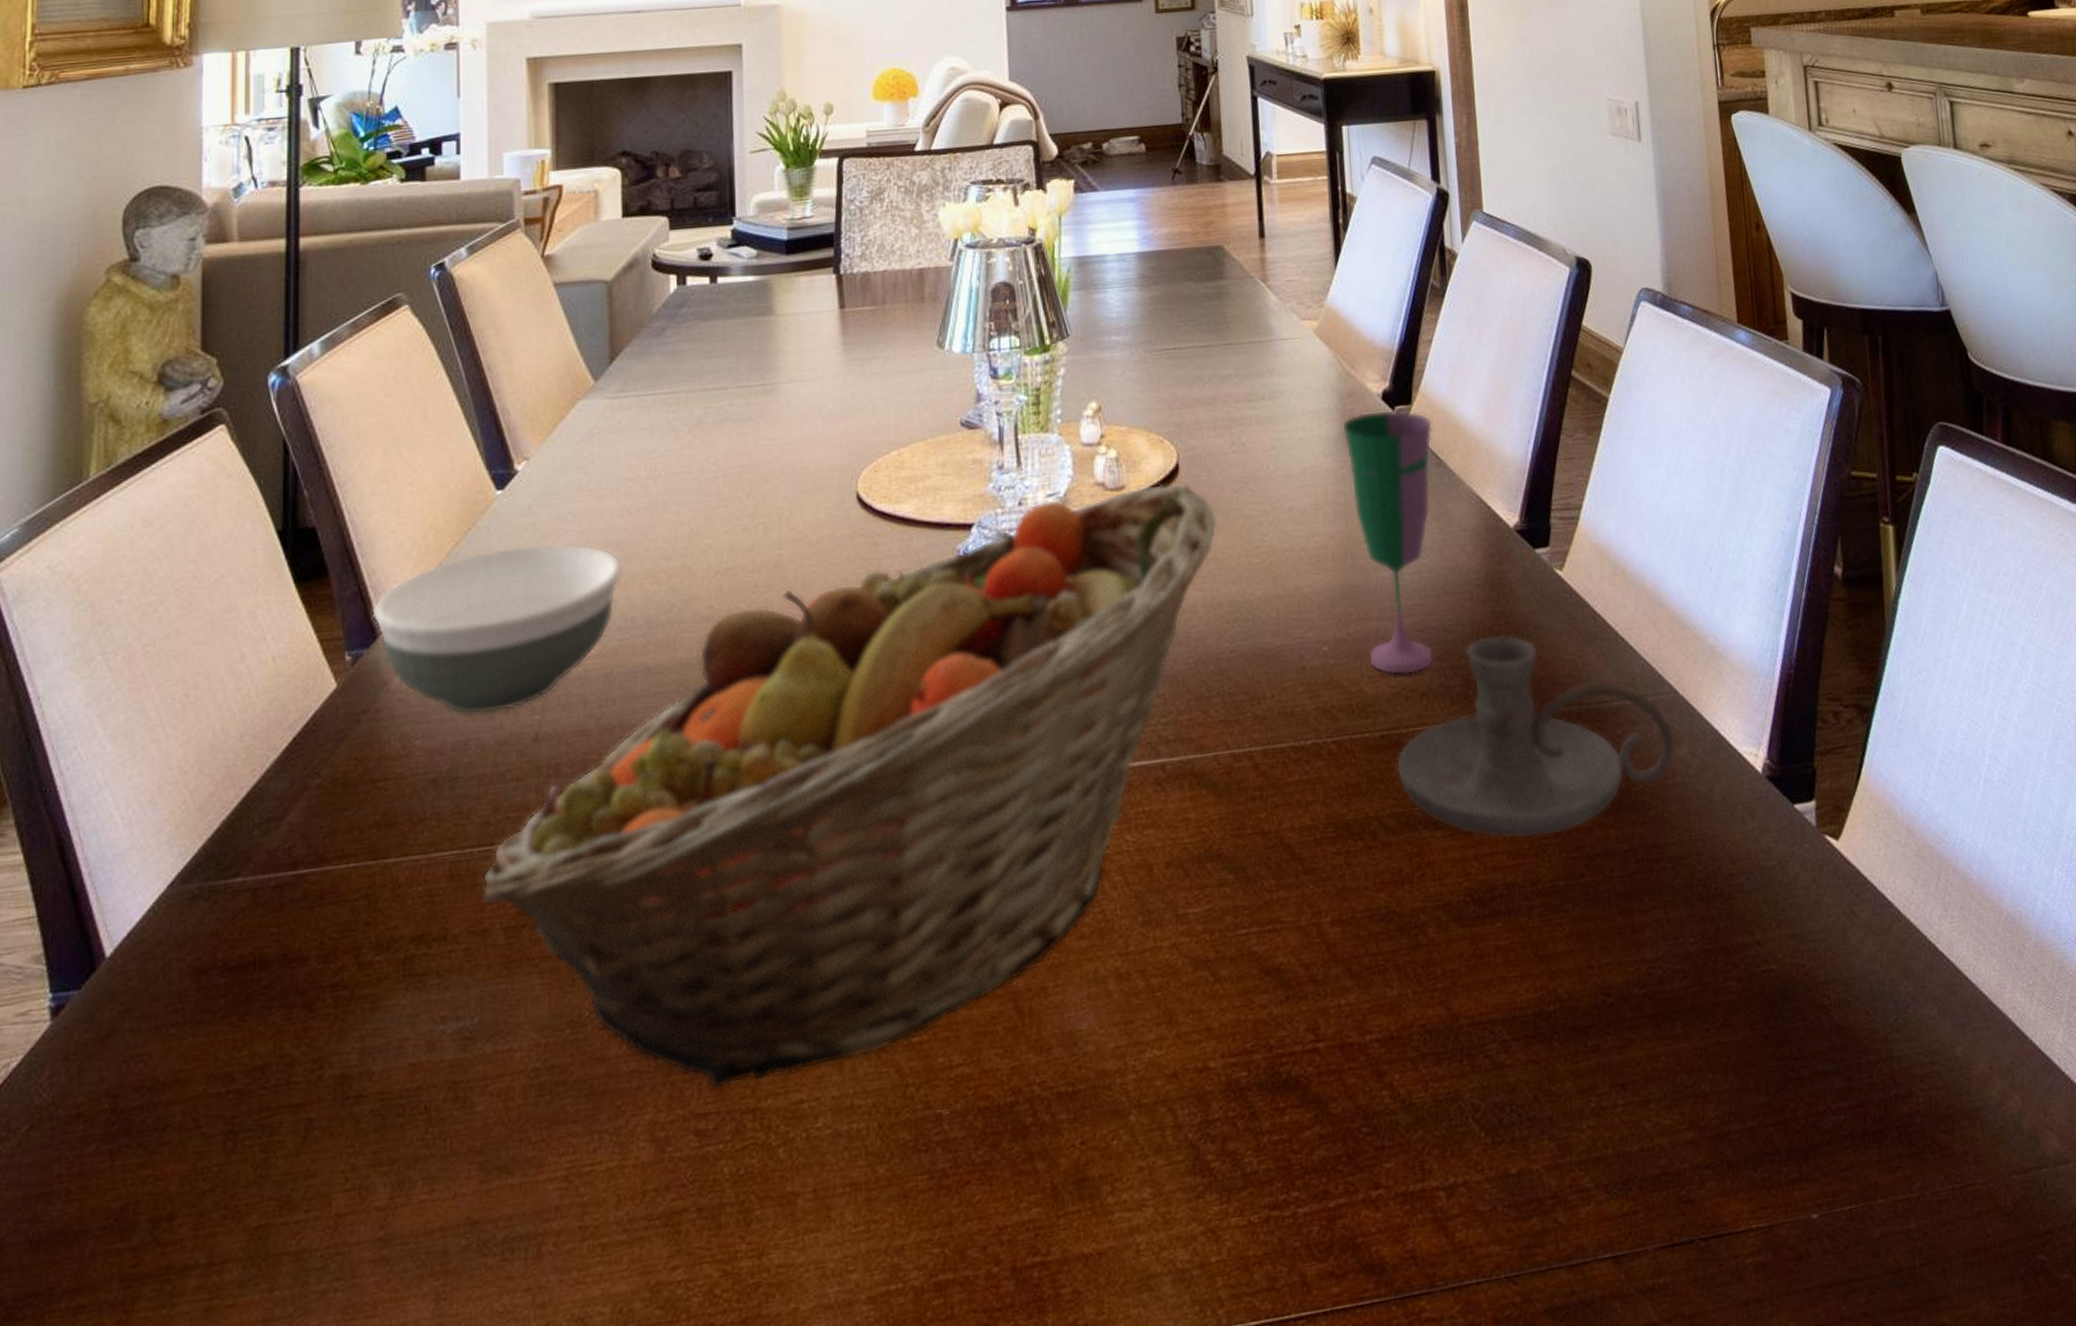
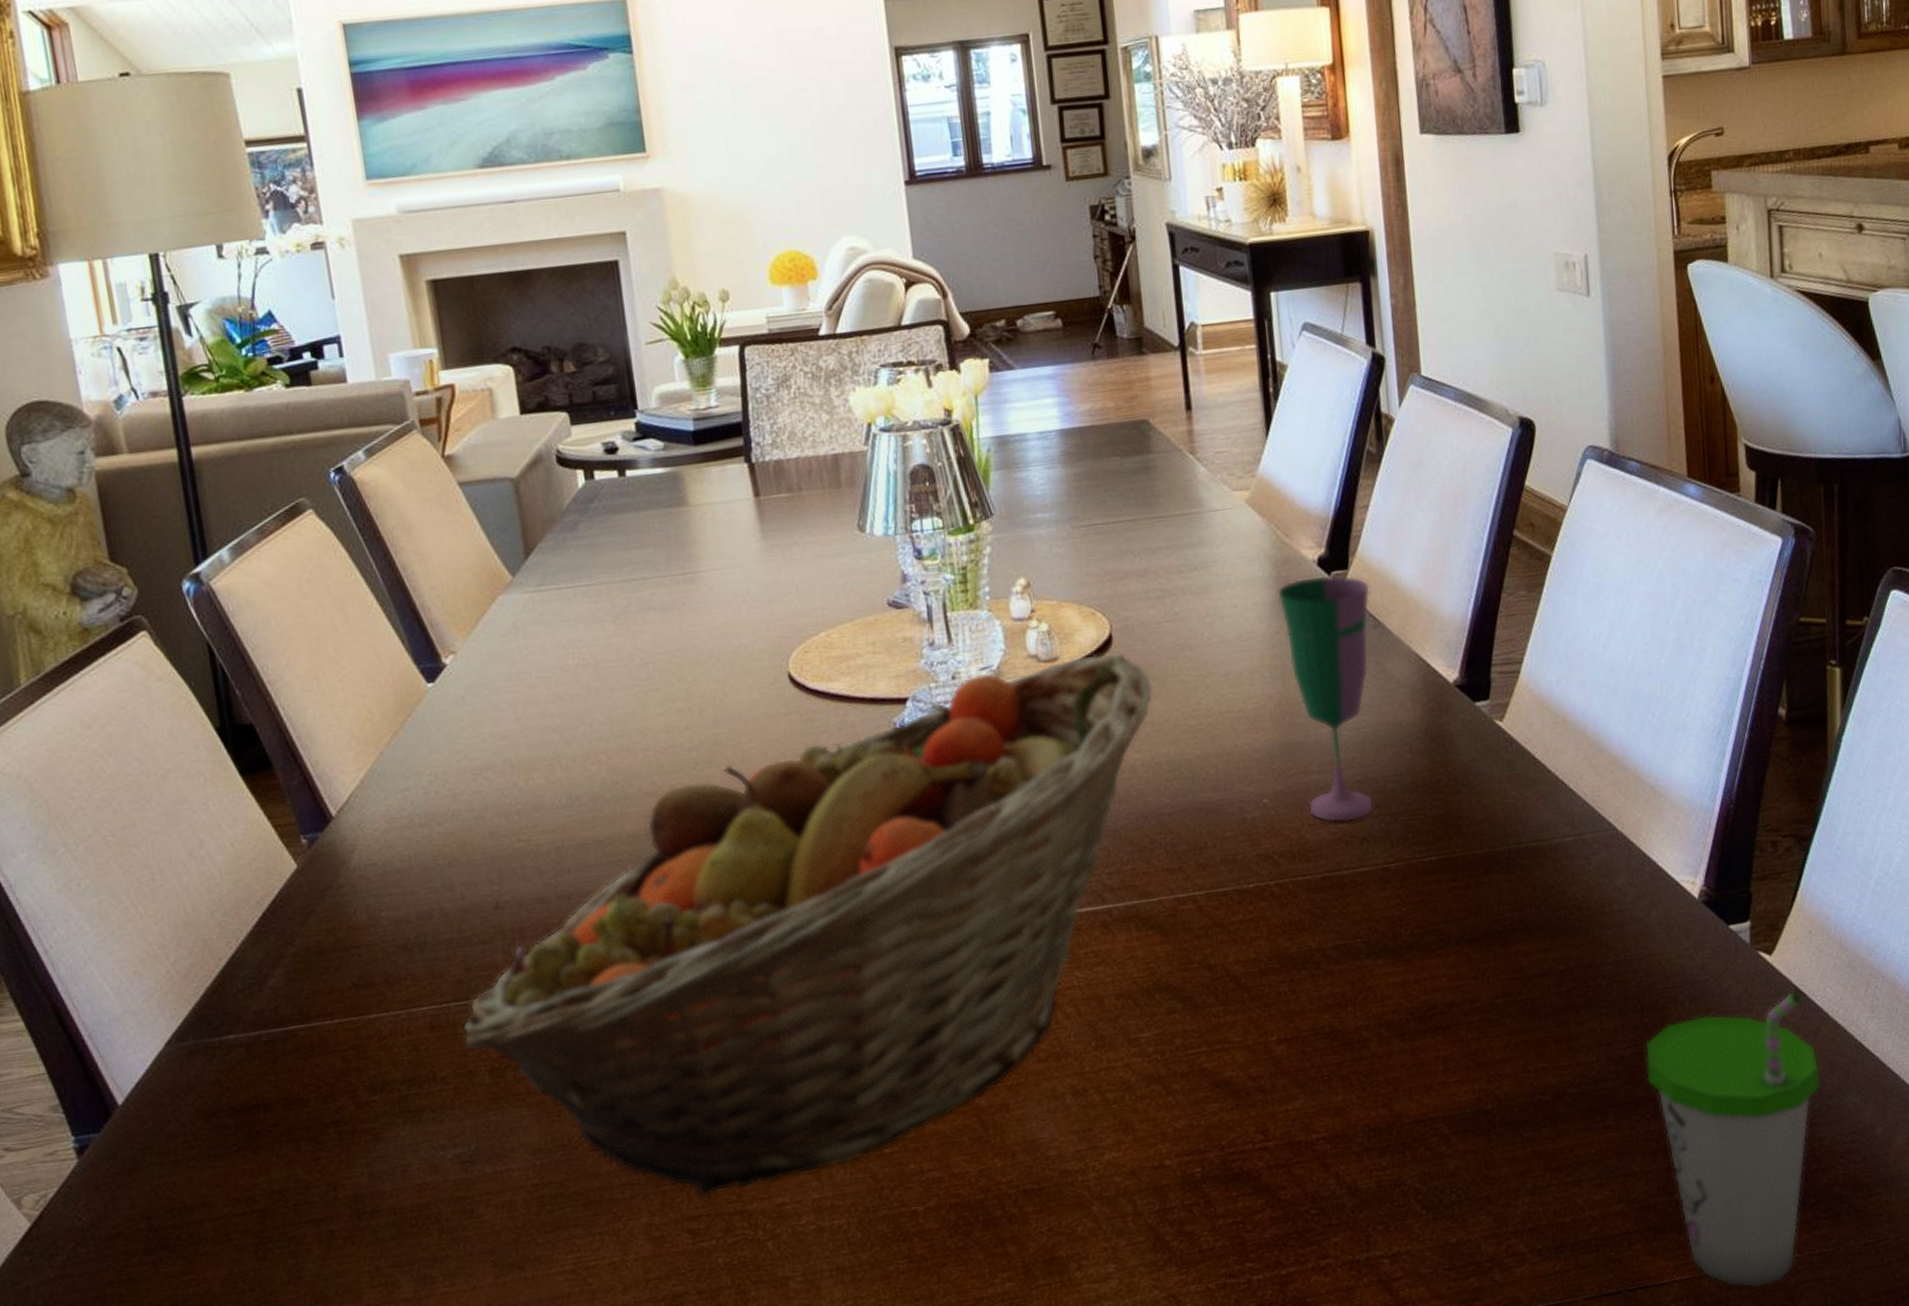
bowl: present [372,543,622,716] -> none [320,730,563,888]
candle holder: present [1396,634,1677,840] -> none [1337,782,1614,965]
cup: none [1712,881,1896,1242] -> present [1644,989,1821,1289]

